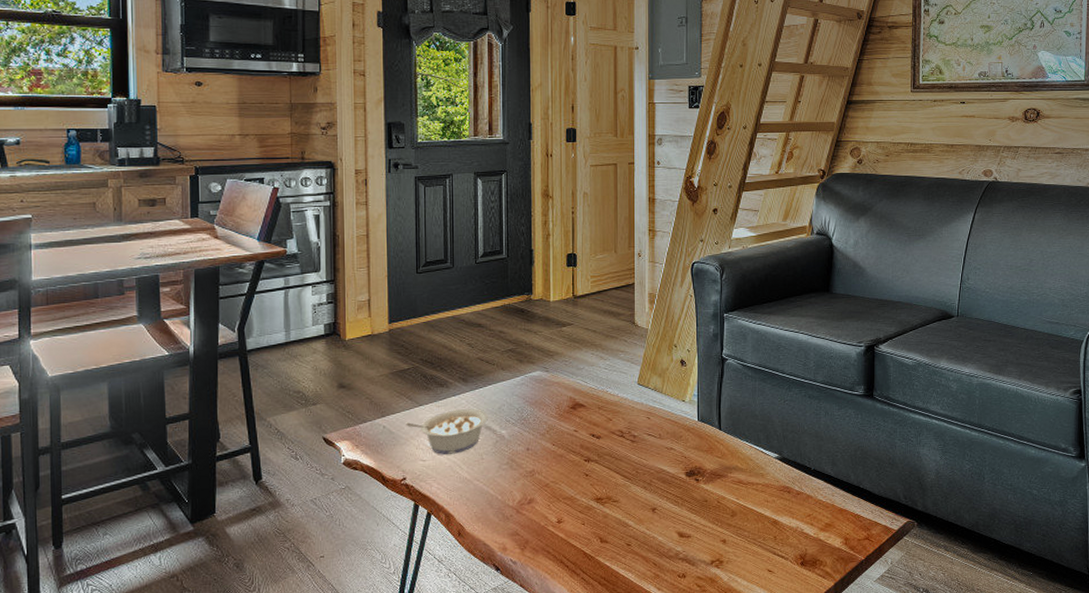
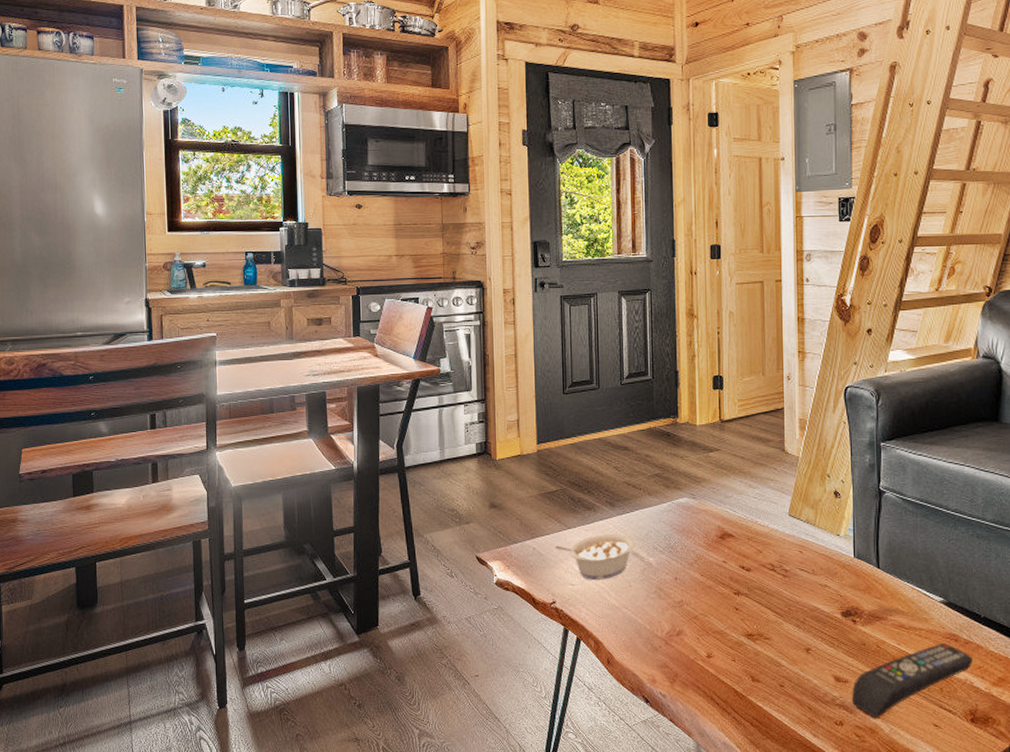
remote control: none [694,496,803,569] -> present [852,644,973,718]

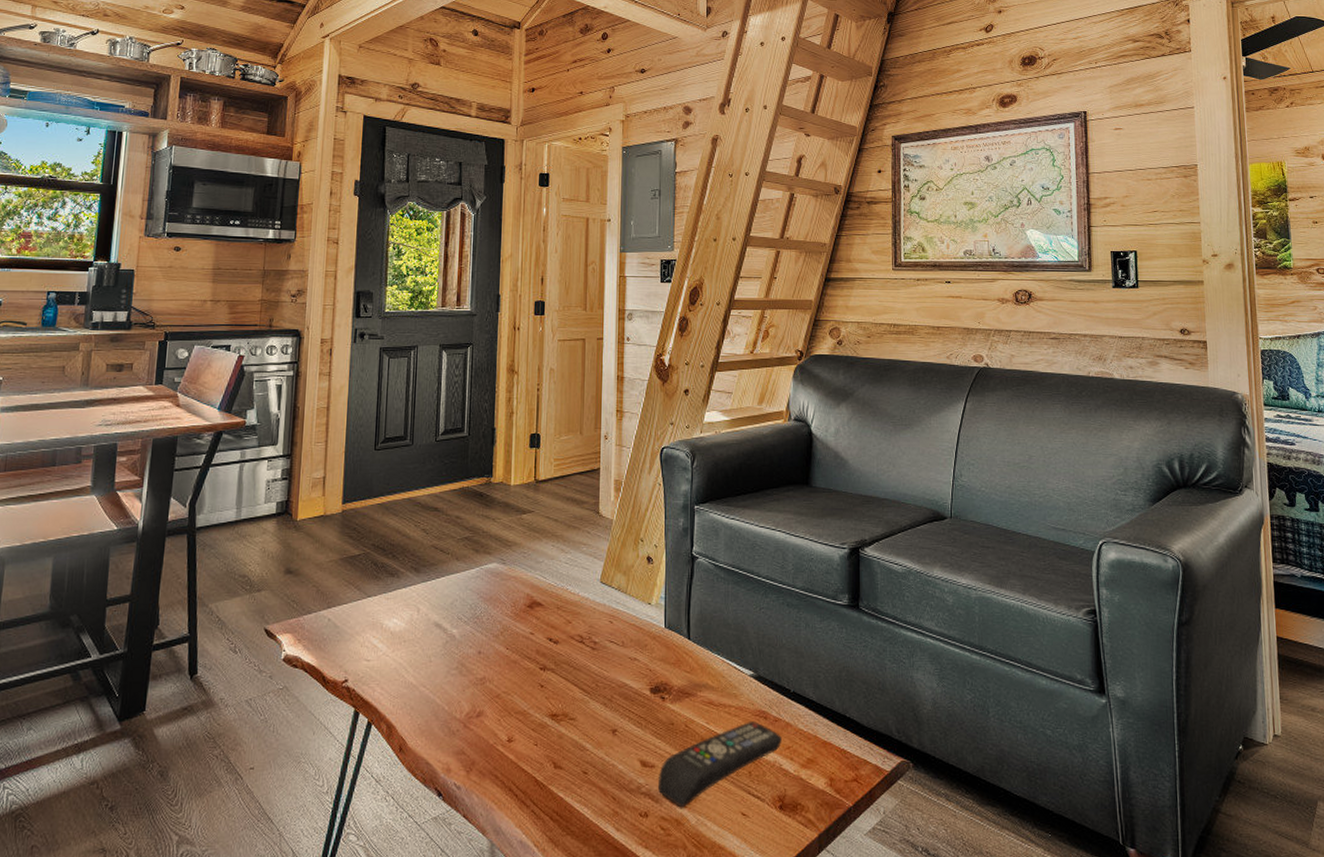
legume: present [555,534,635,579] -> none [352,603,439,654]

